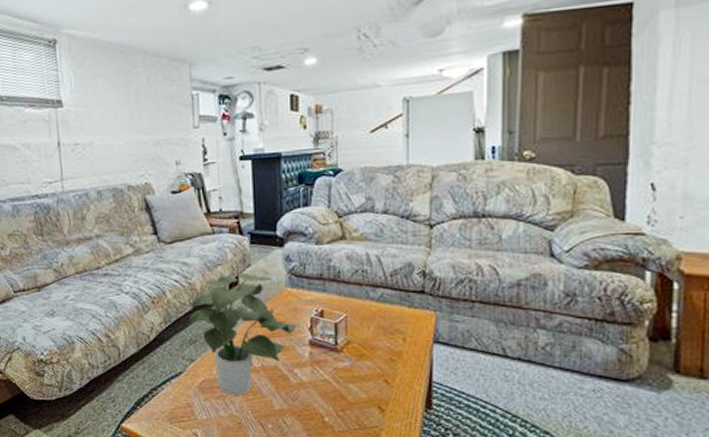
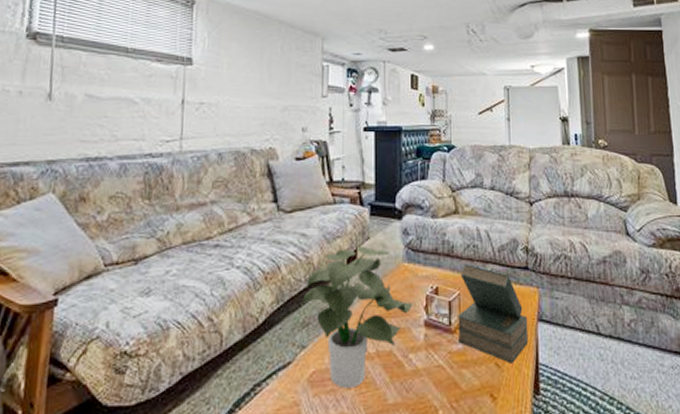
book: none [345,289,422,381] -> present [458,265,529,364]

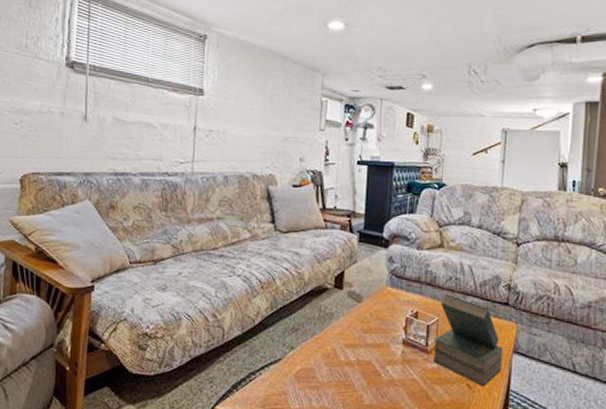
potted plant: present [300,247,414,388] -> none [291,269,394,387]

